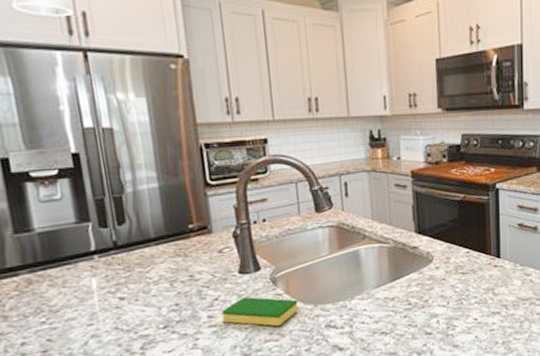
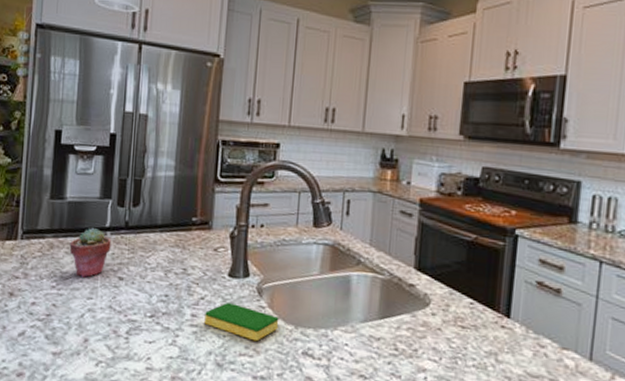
potted succulent: none [51,253,103,306] -> present [69,227,111,278]

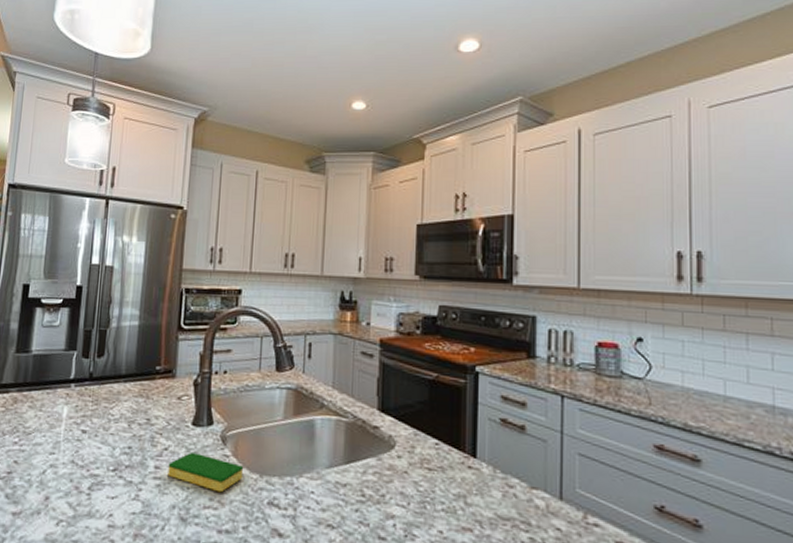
potted succulent: present [69,227,111,278] -> none [33,379,75,432]

